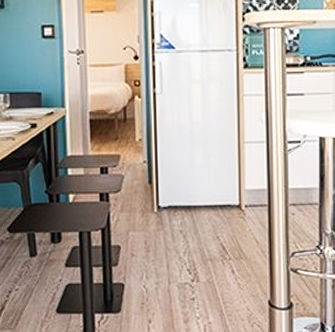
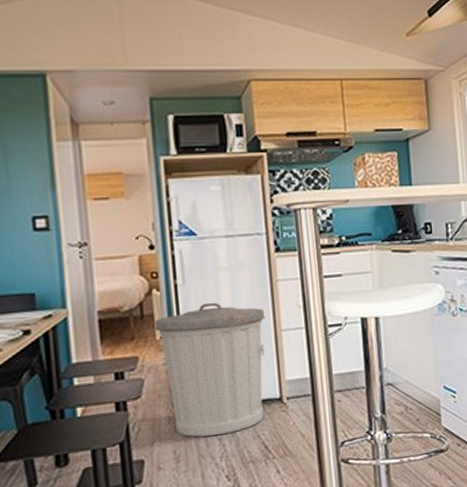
trash can: none [135,111,231,233] -> present [154,302,265,437]

